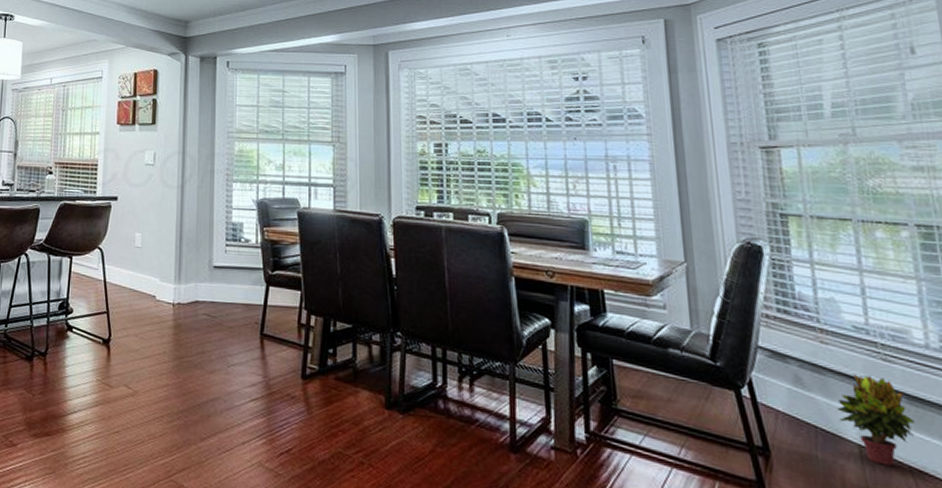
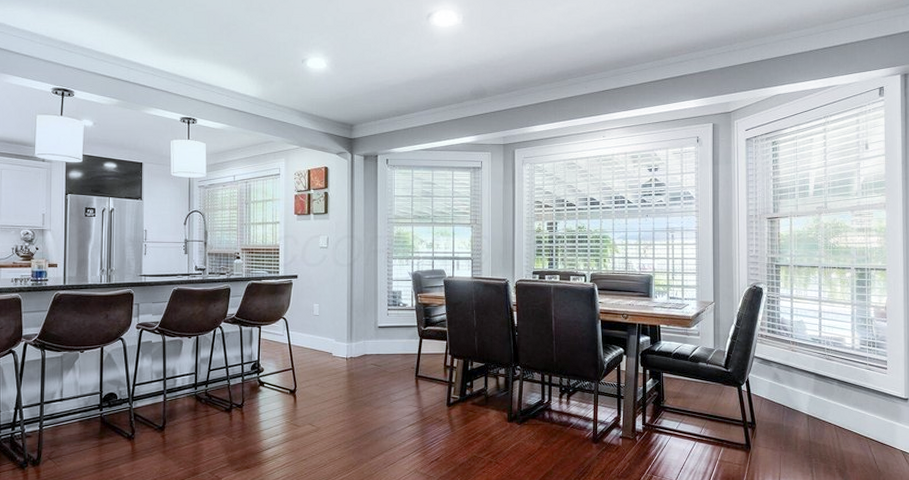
potted plant: present [836,375,914,466] -> none [797,370,840,426]

